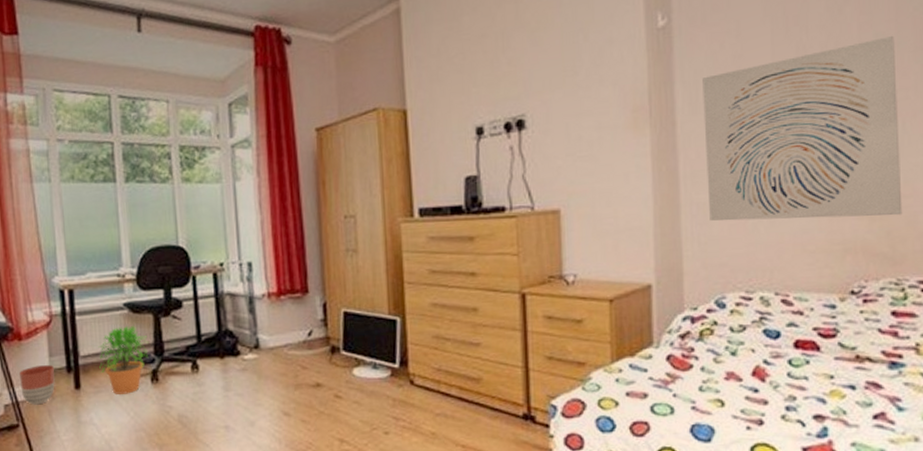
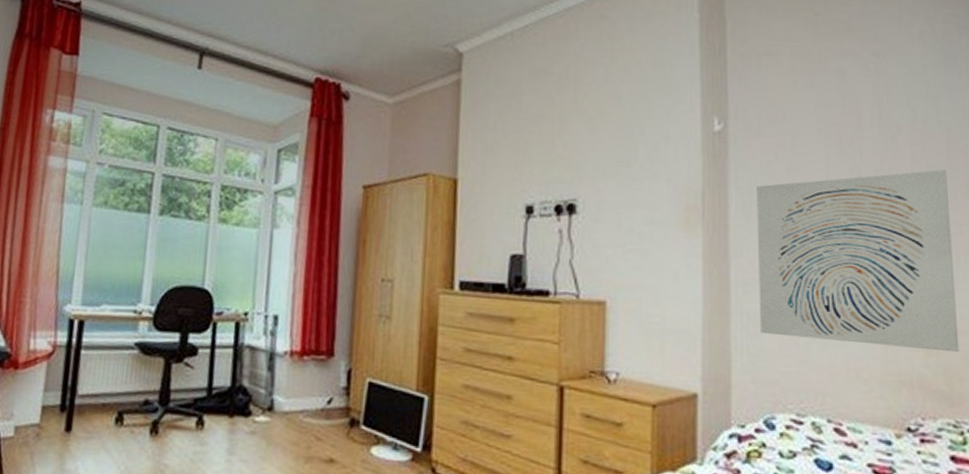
planter: present [19,365,55,405] -> none [5,399,47,445]
potted plant: present [98,325,148,394] -> none [96,367,154,445]

